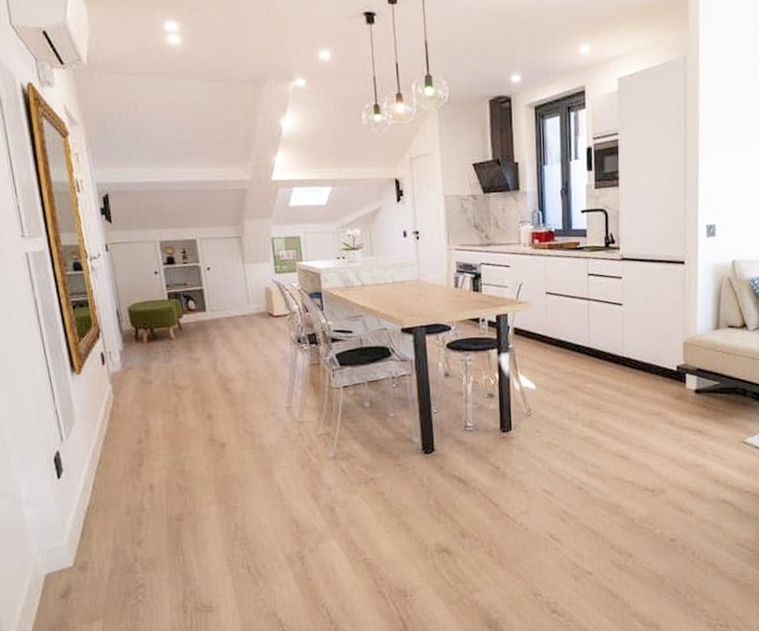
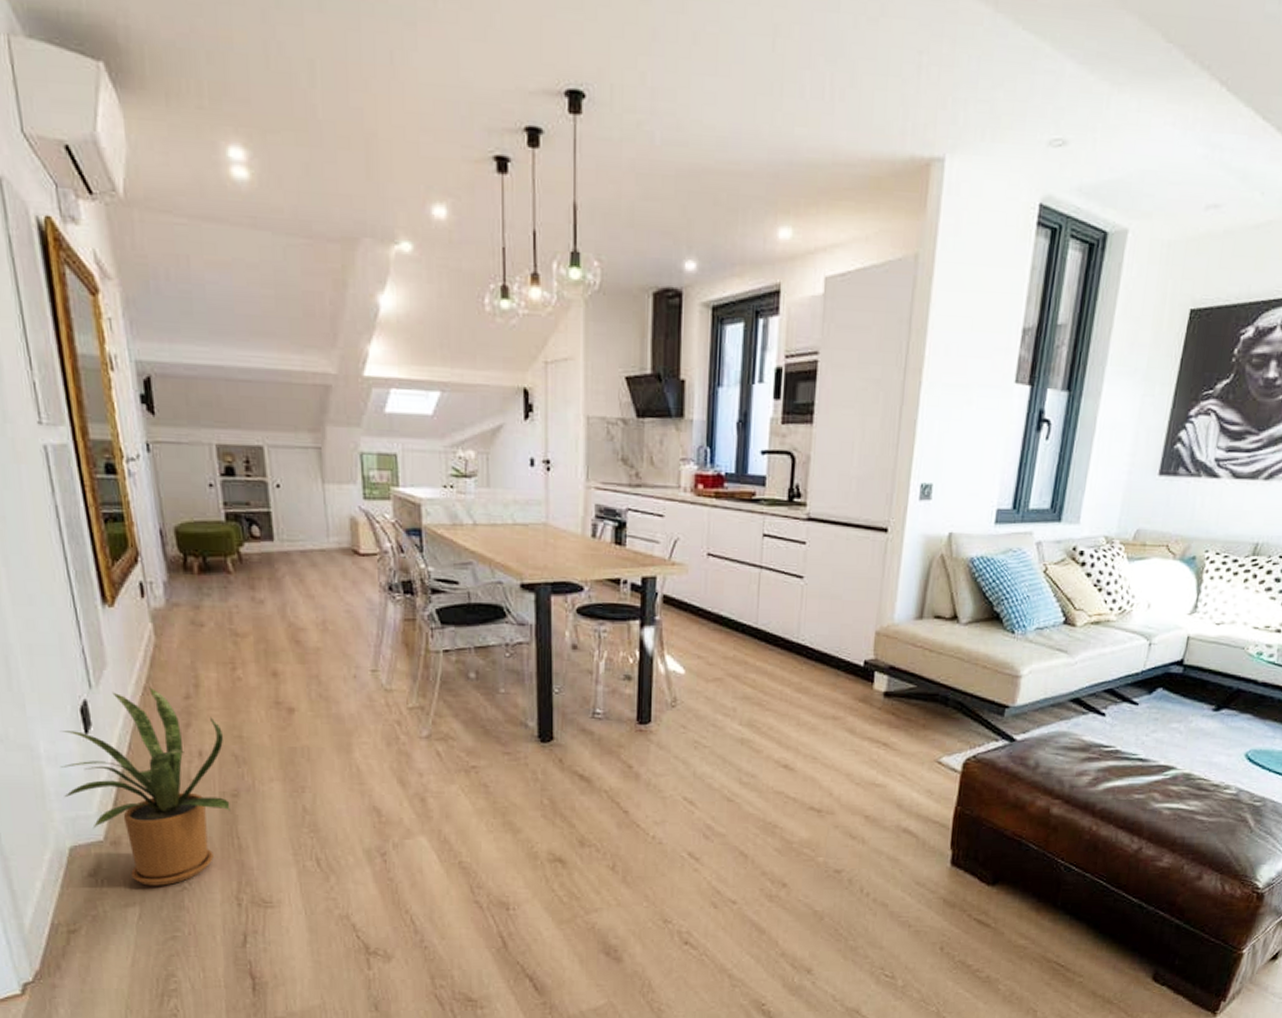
house plant: none [38,436,176,602] -> present [61,687,230,886]

